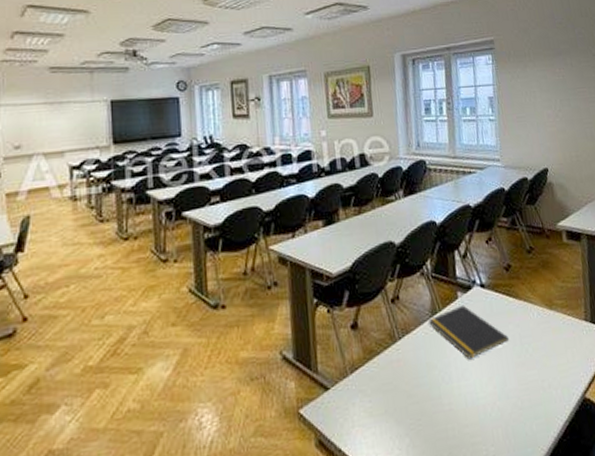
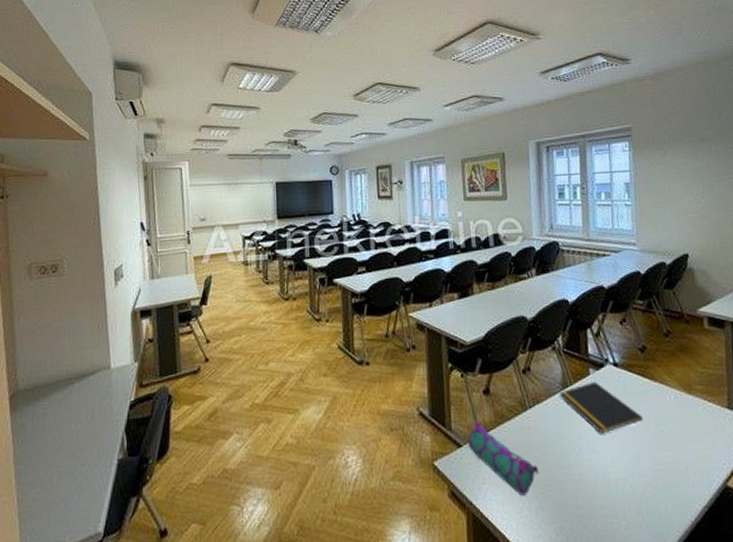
pencil case: none [335,359,410,435] -> present [467,421,539,496]

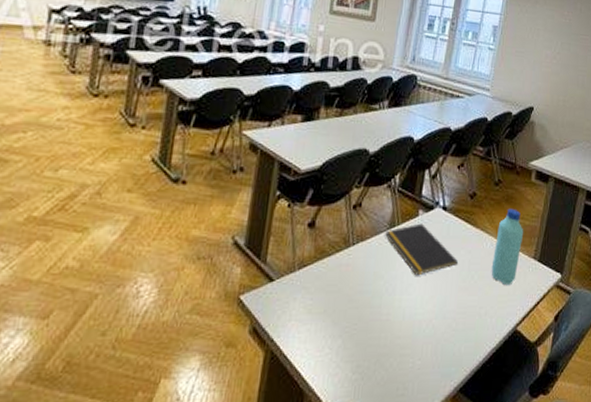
pencil case: present [467,421,539,496] -> none [280,255,349,334]
water bottle: none [678,358,713,439] -> present [491,208,524,286]

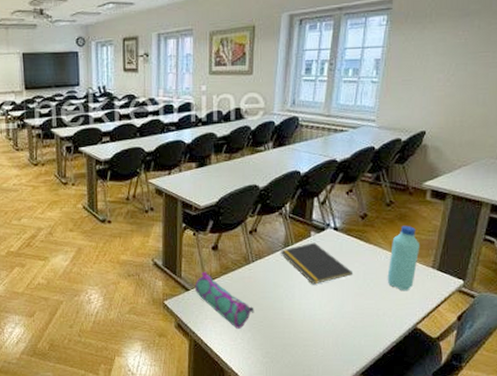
pencil case: none [280,255,349,334] -> present [194,271,254,329]

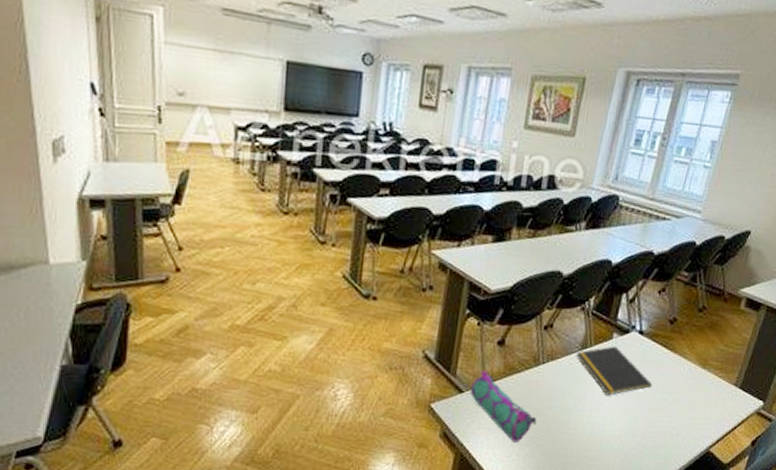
water bottle: present [387,225,421,291] -> none [686,335,727,410]

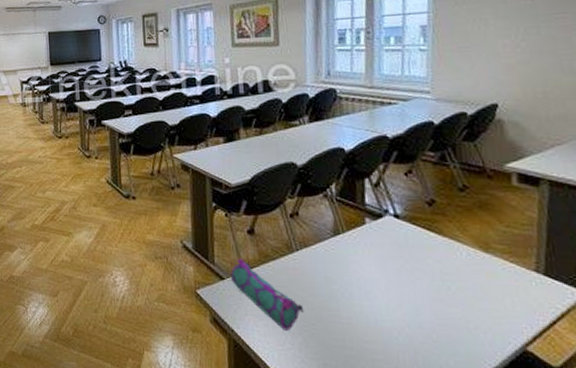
notepad: present [576,346,653,396] -> none [330,231,427,283]

